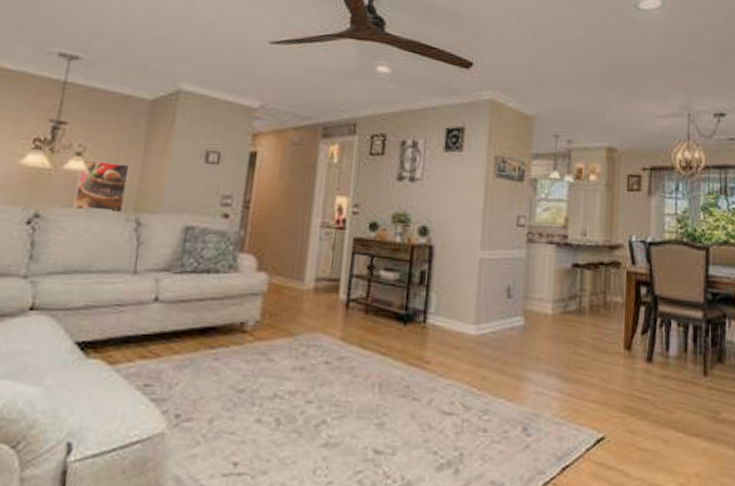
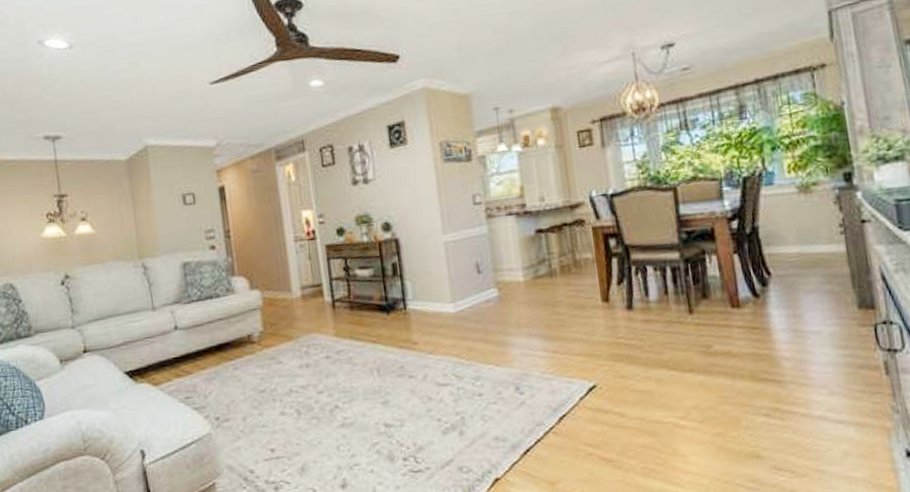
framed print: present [72,159,130,212] -> none [88,219,129,268]

